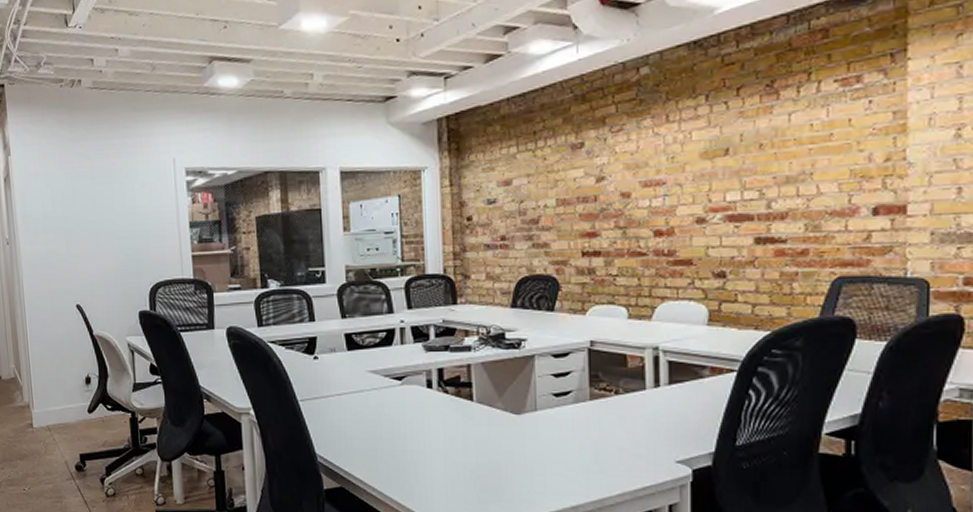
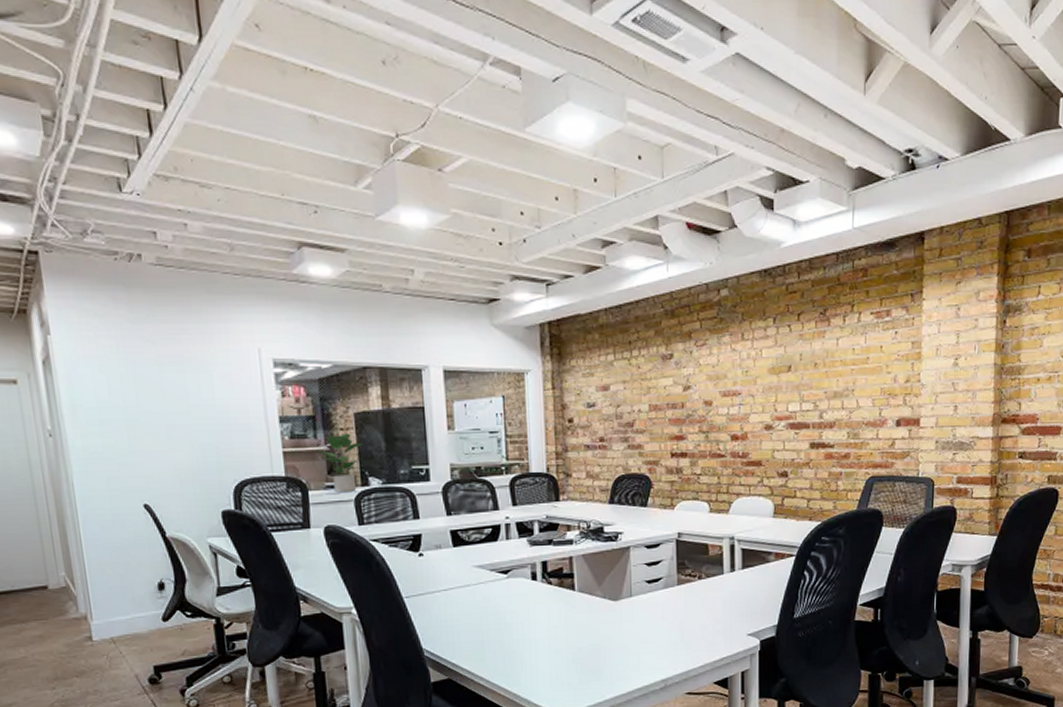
potted plant: none [221,236,264,295] -> present [316,433,364,493]

